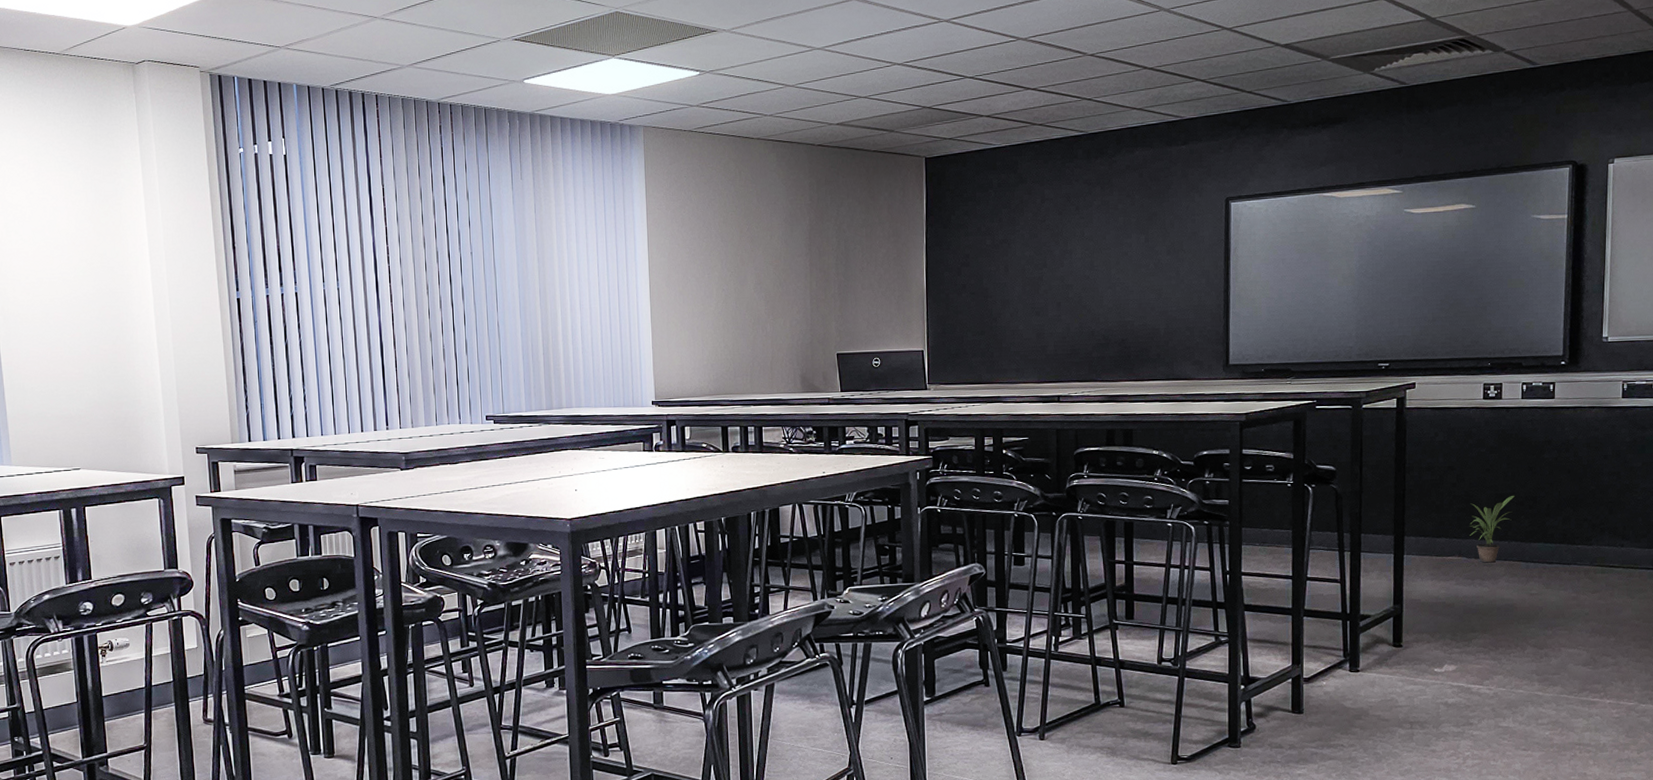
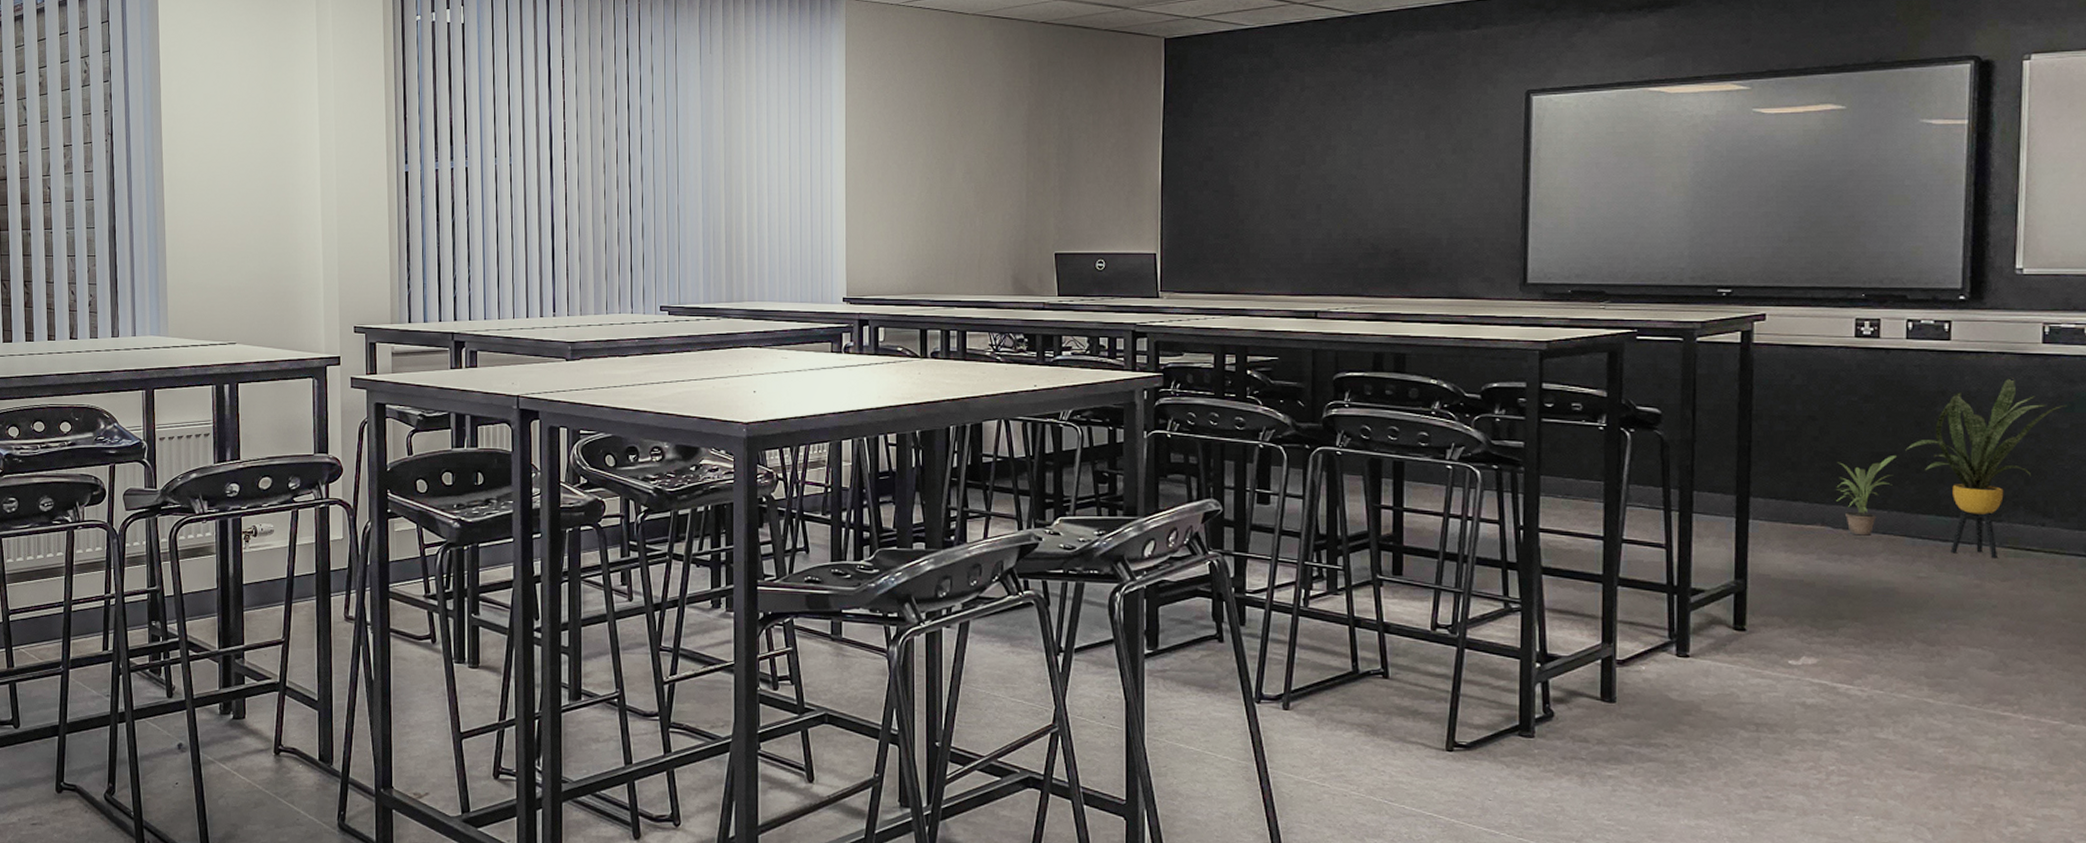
house plant: none [1521,426,1642,575] -> present [1905,376,2071,559]

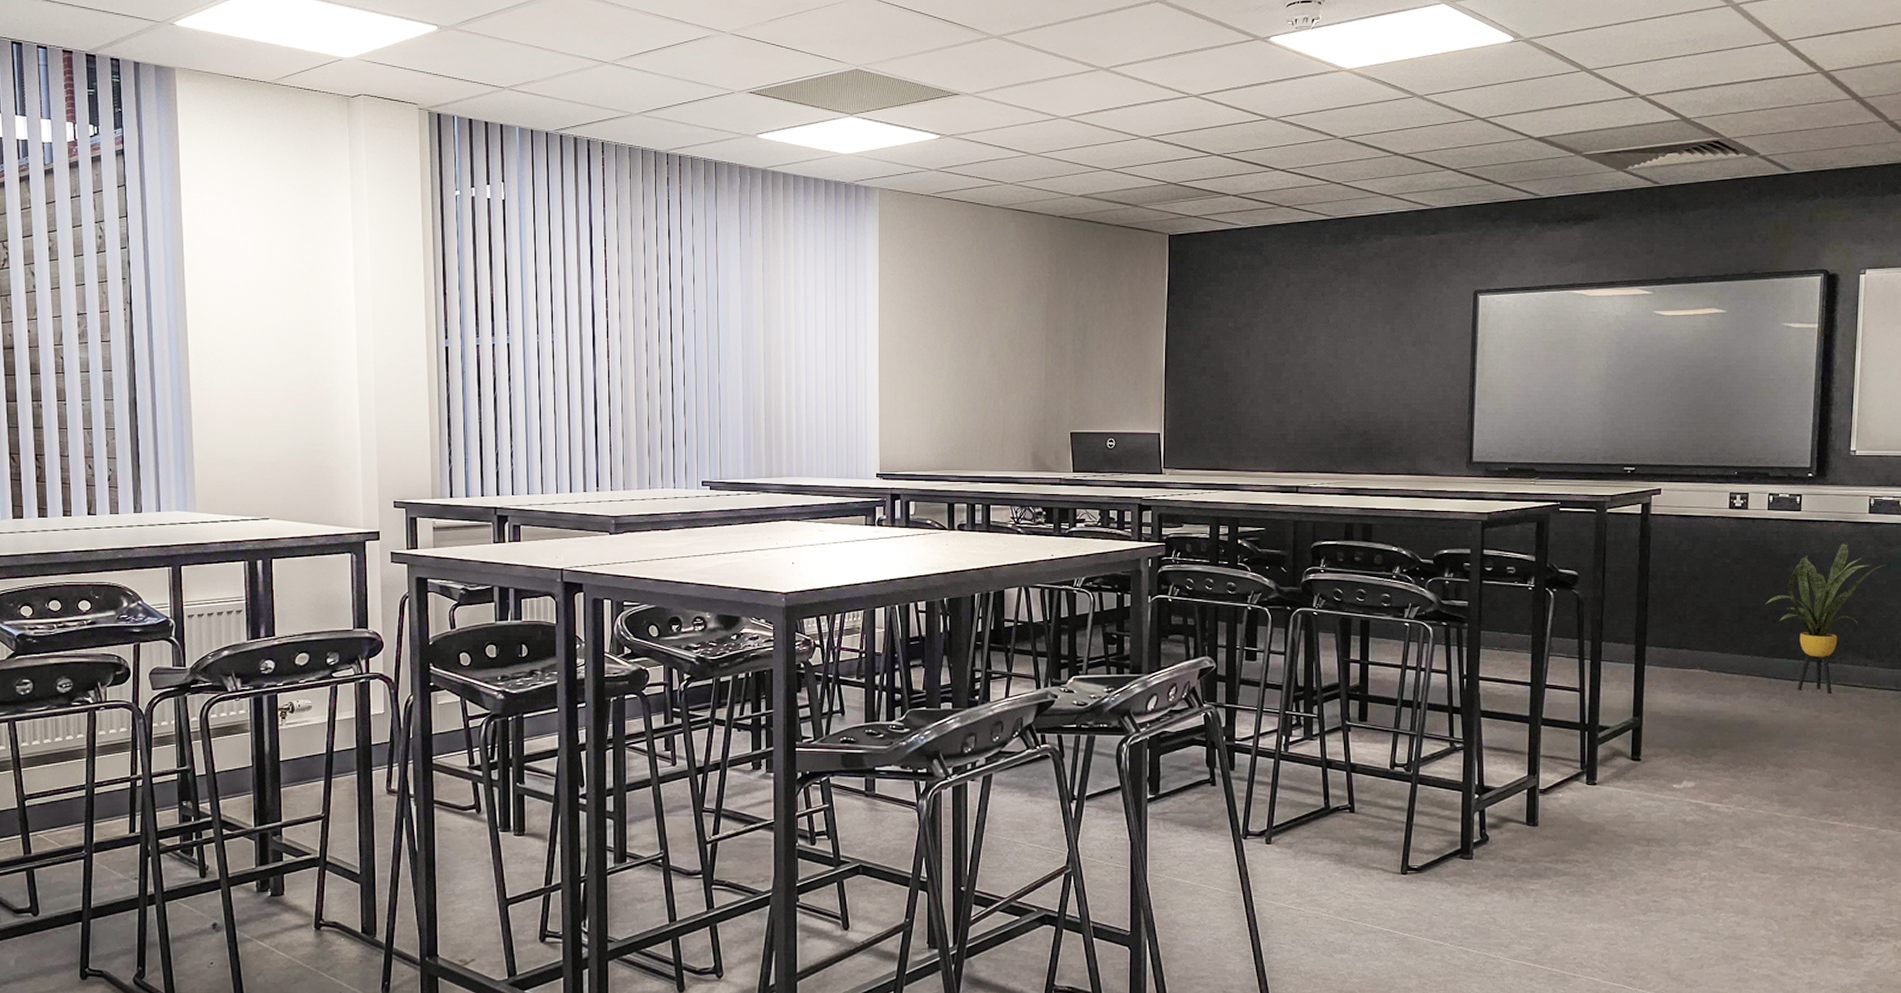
potted plant: present [1836,456,1896,536] -> none [1712,609,1758,677]

